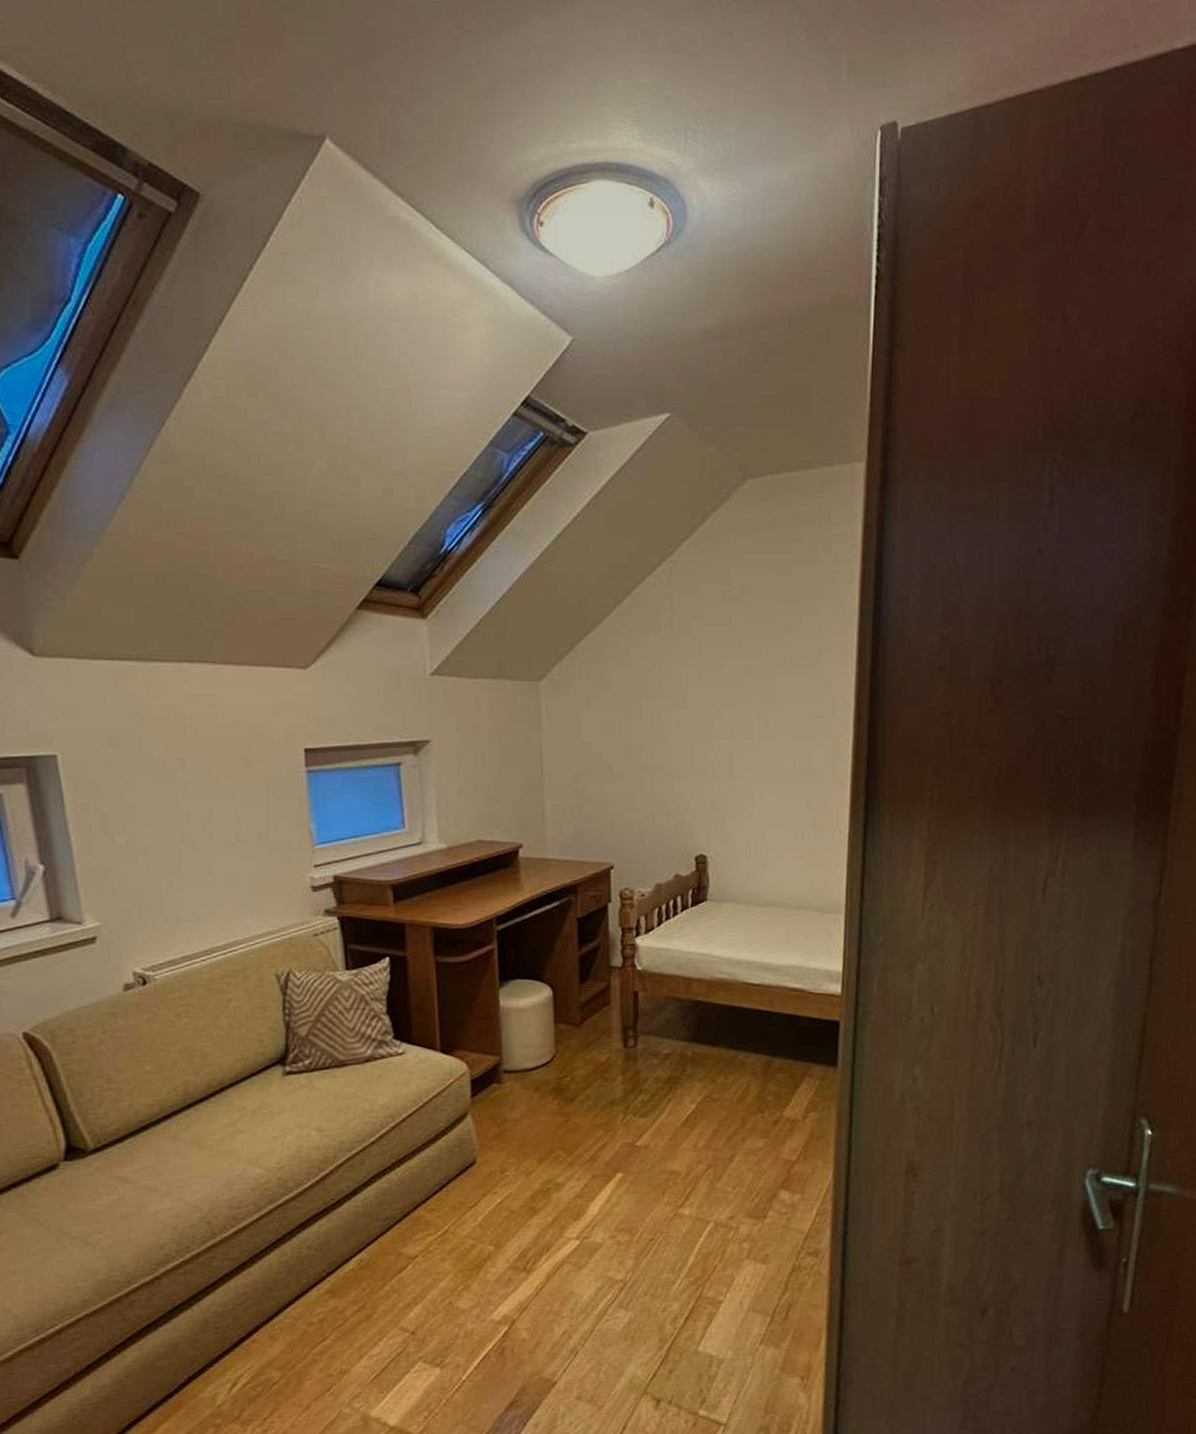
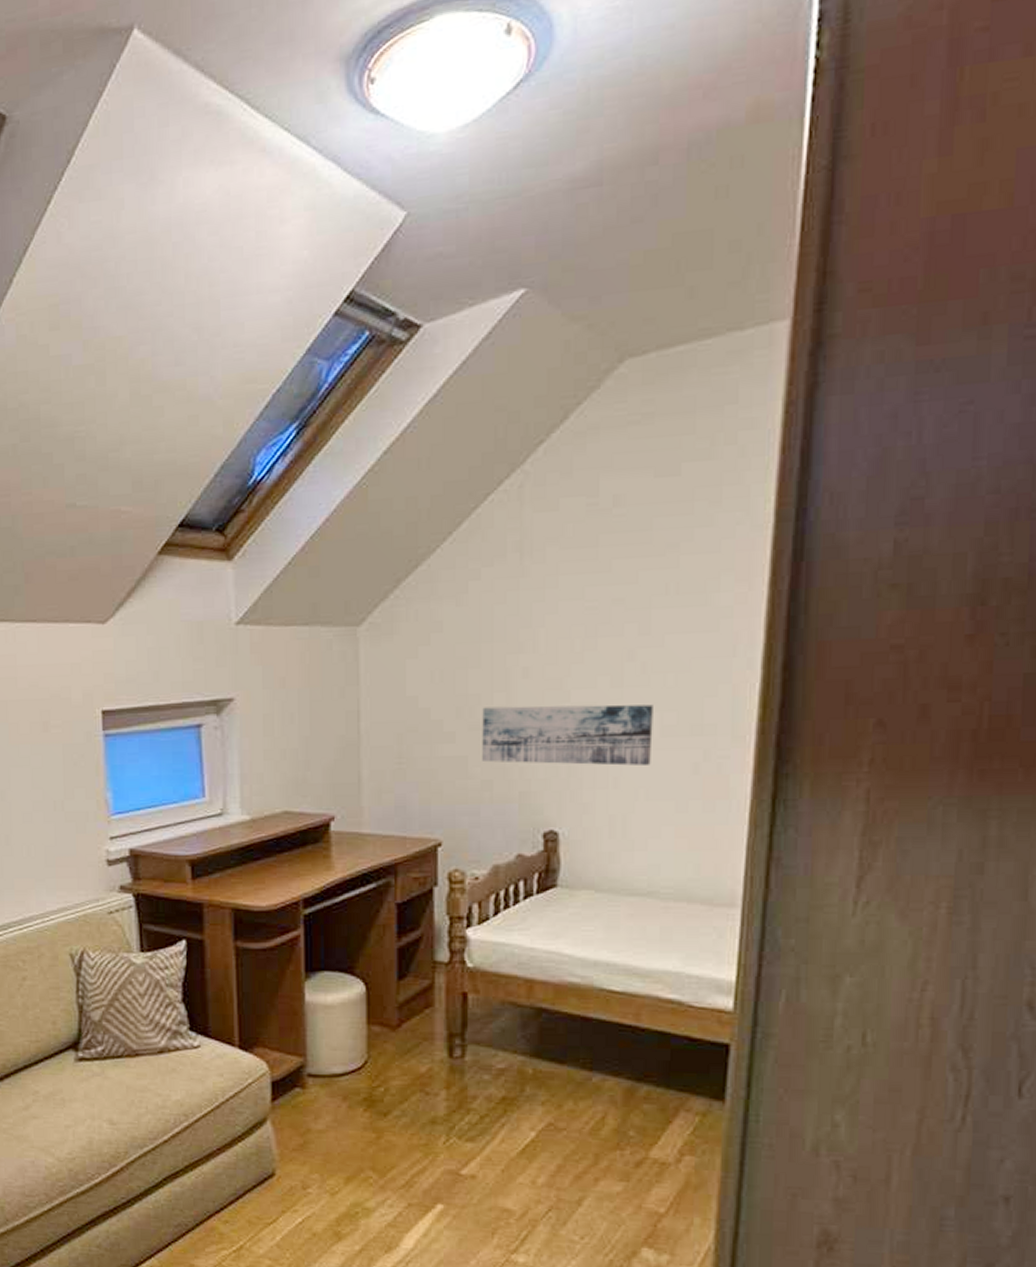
wall art: none [644,752,777,802] -> present [482,704,653,766]

